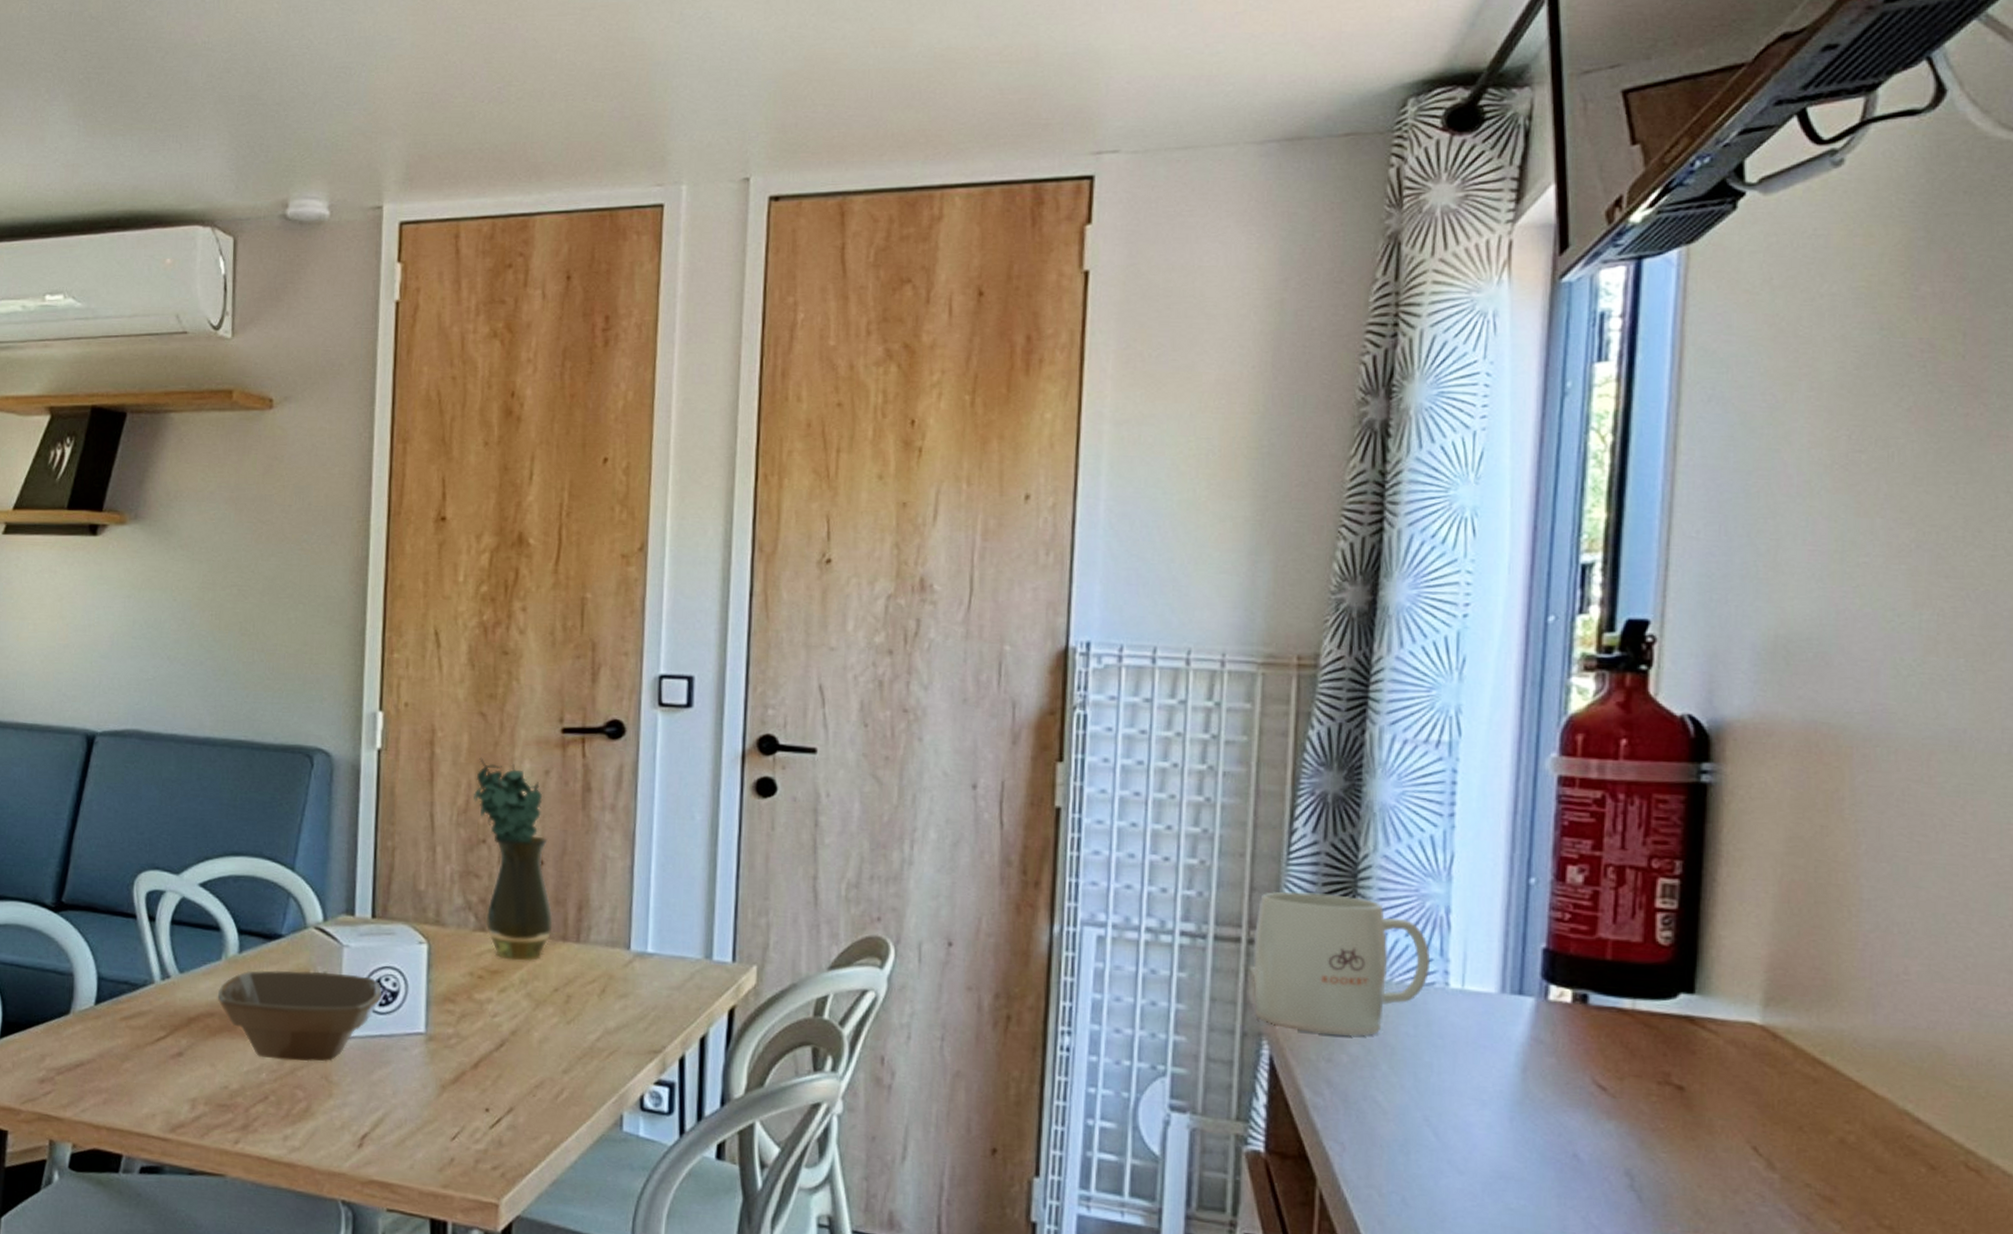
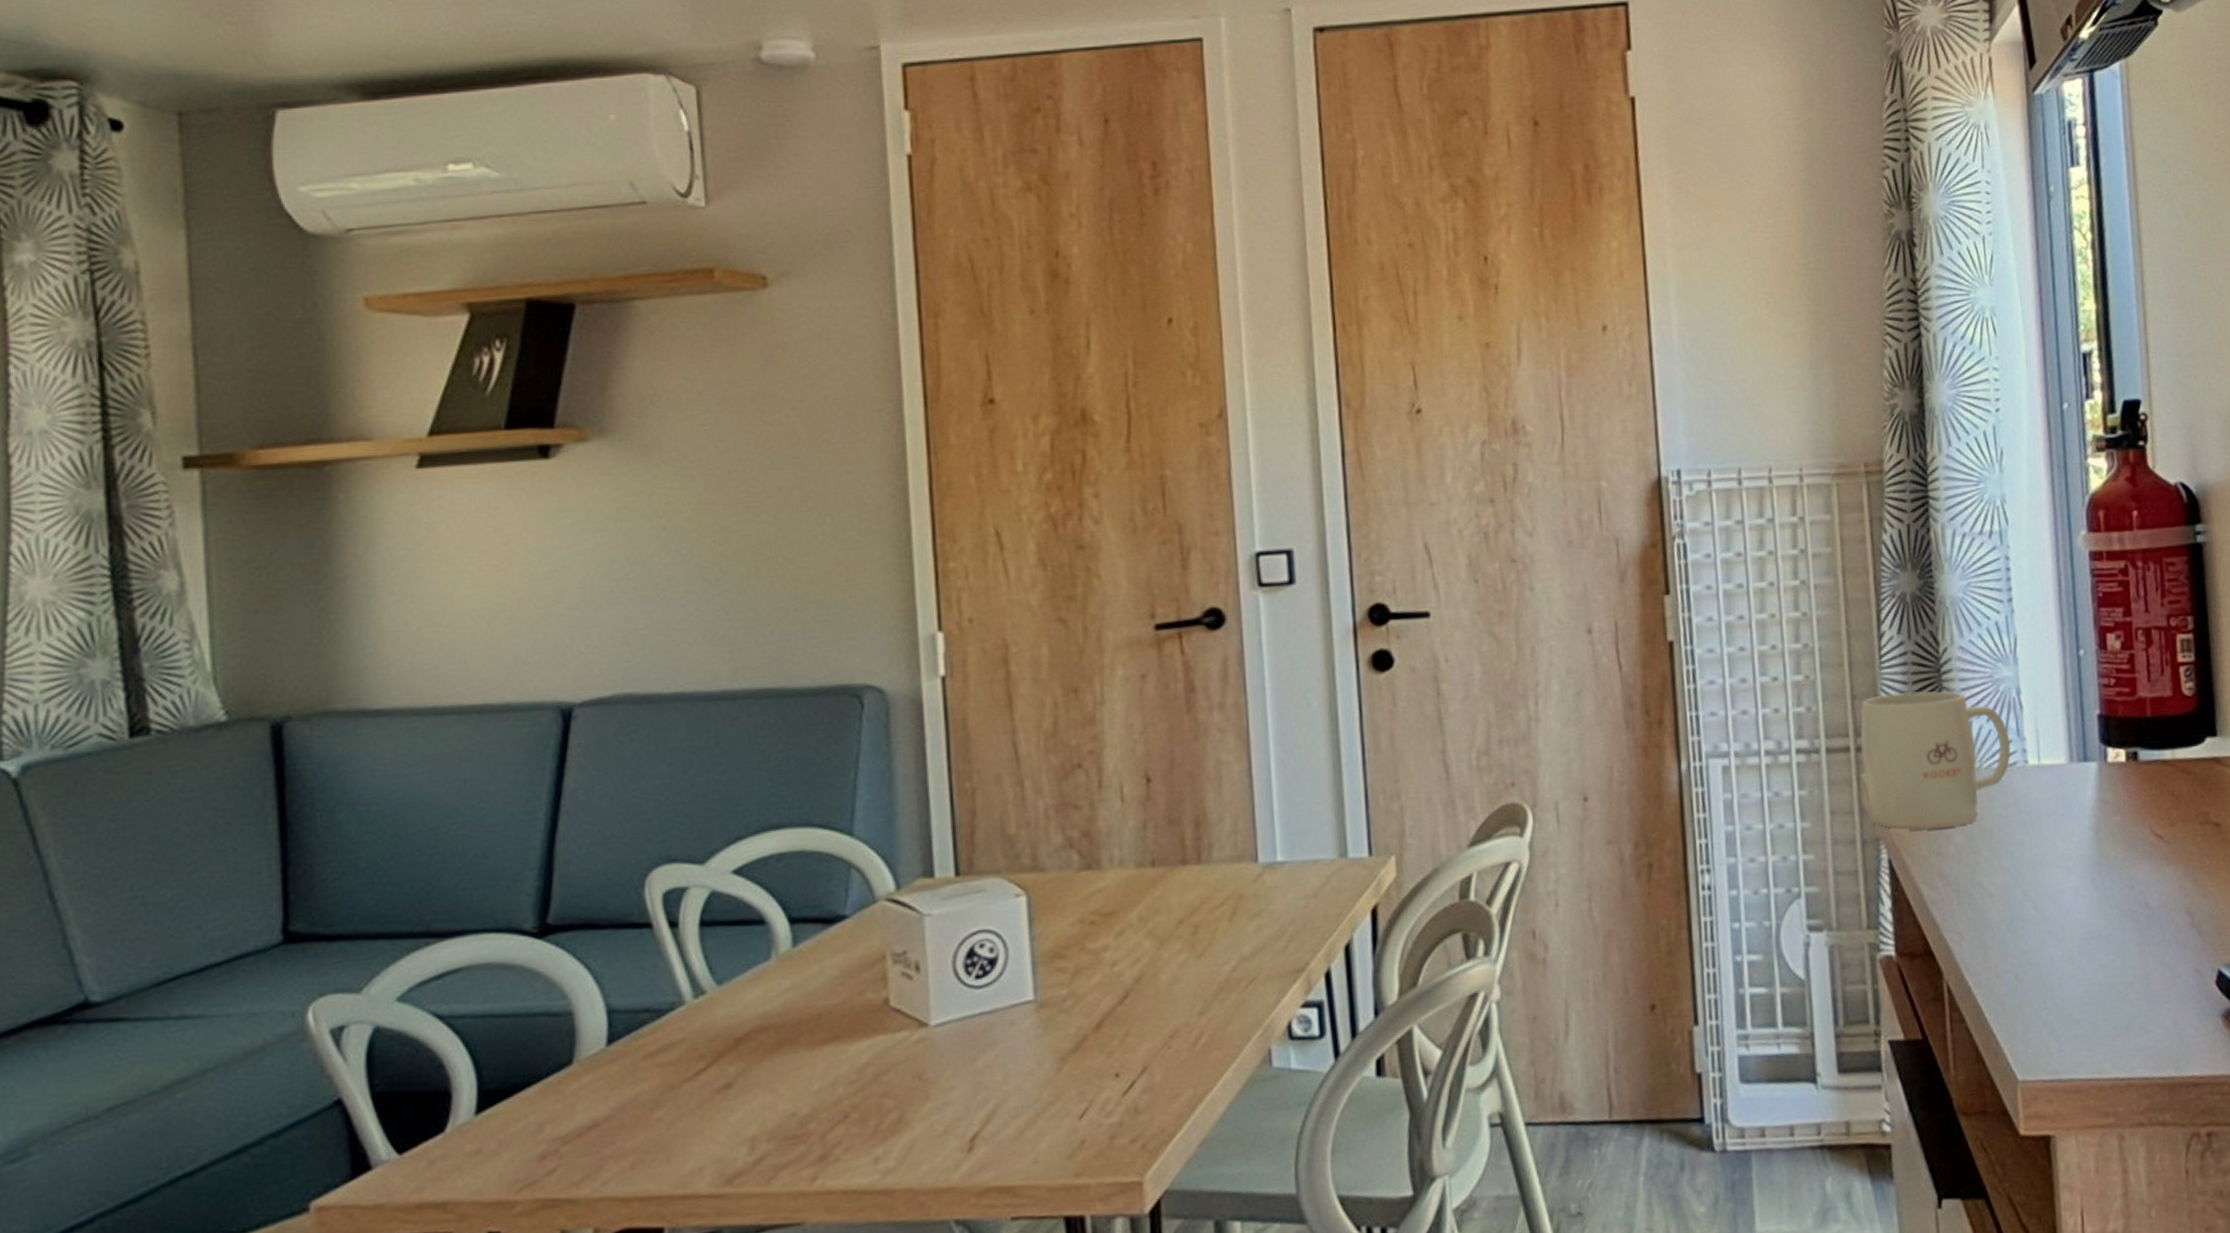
bowl: present [217,970,382,1062] -> none [770,946,977,1069]
vase: present [473,757,553,962] -> none [1062,670,1169,898]

